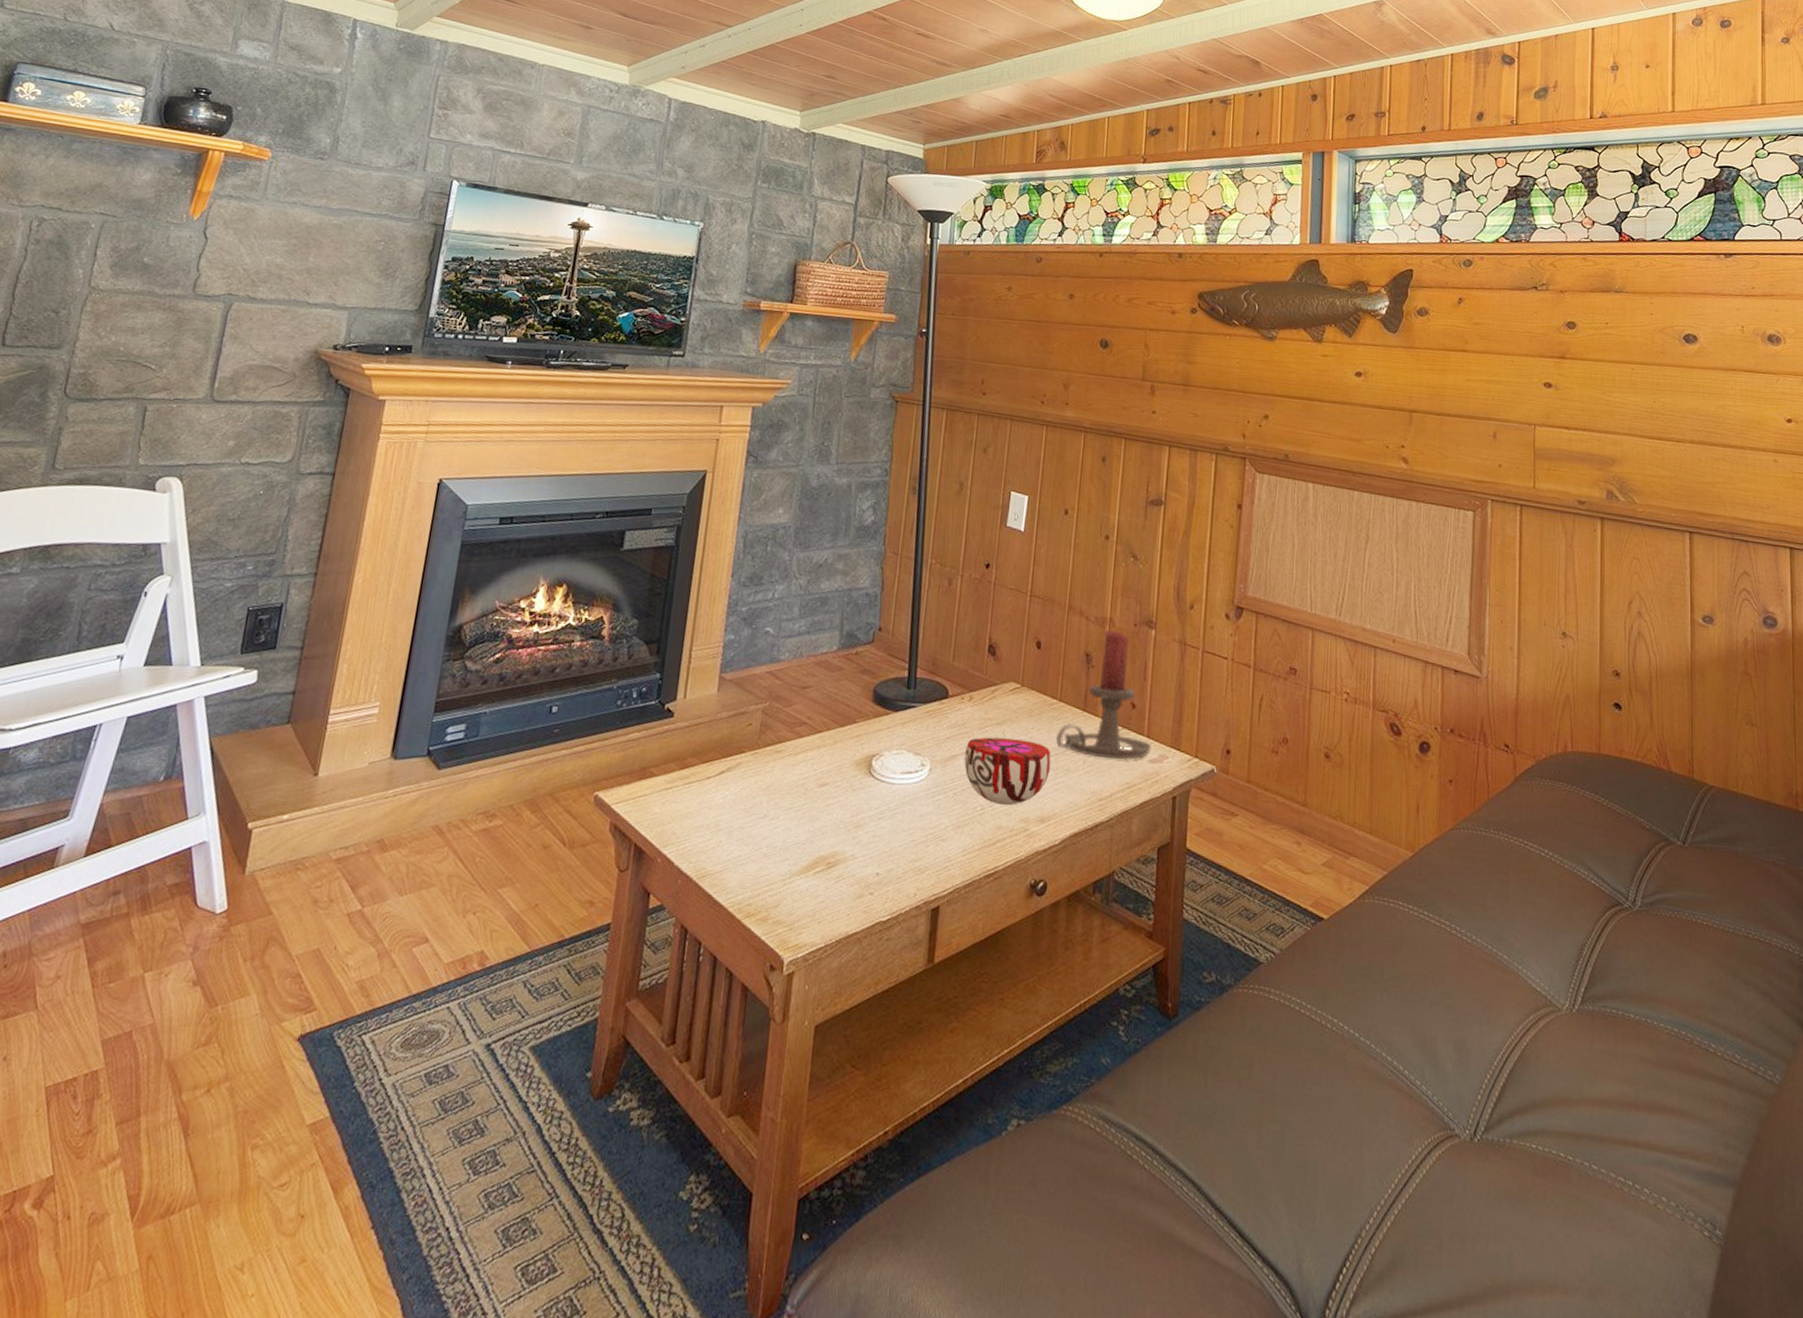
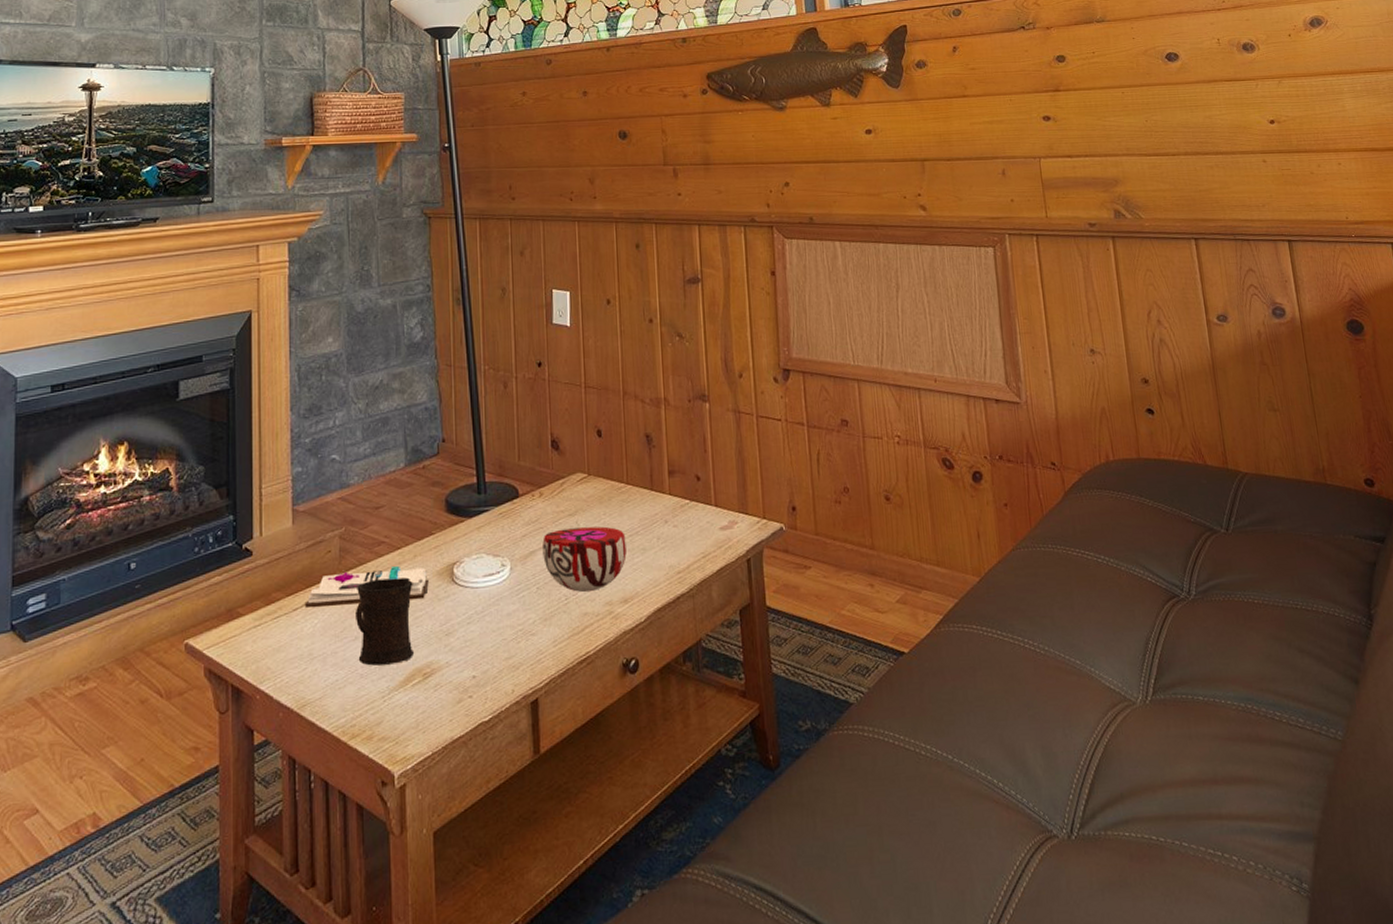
book: none [718,747,846,787] -> present [304,566,429,609]
mug: none [764,759,830,849] -> present [356,577,413,666]
candle holder: present [1056,629,1151,761] -> none [629,408,720,534]

